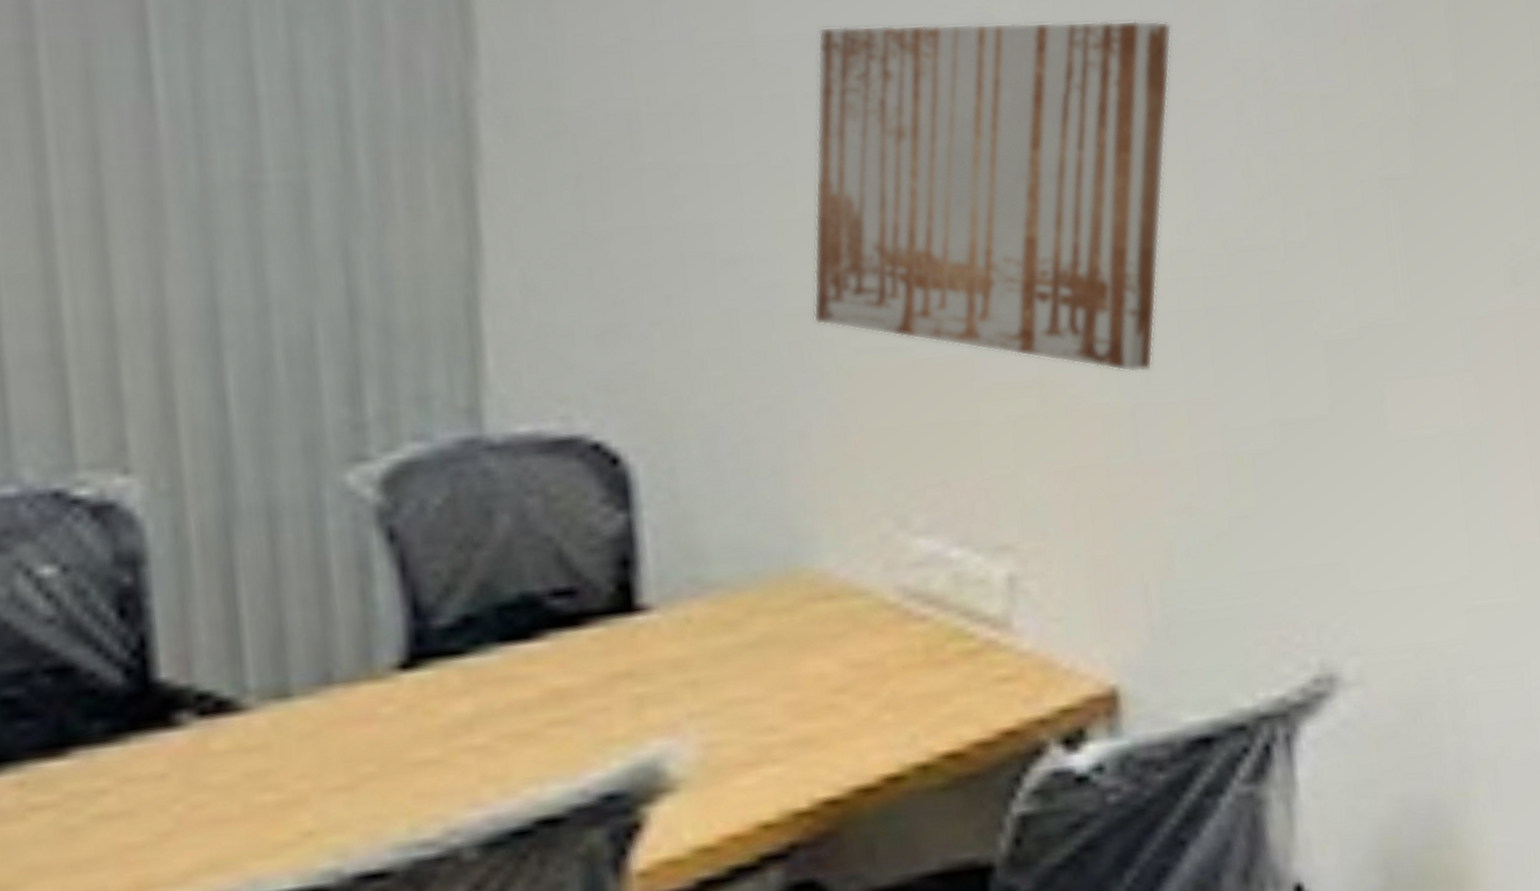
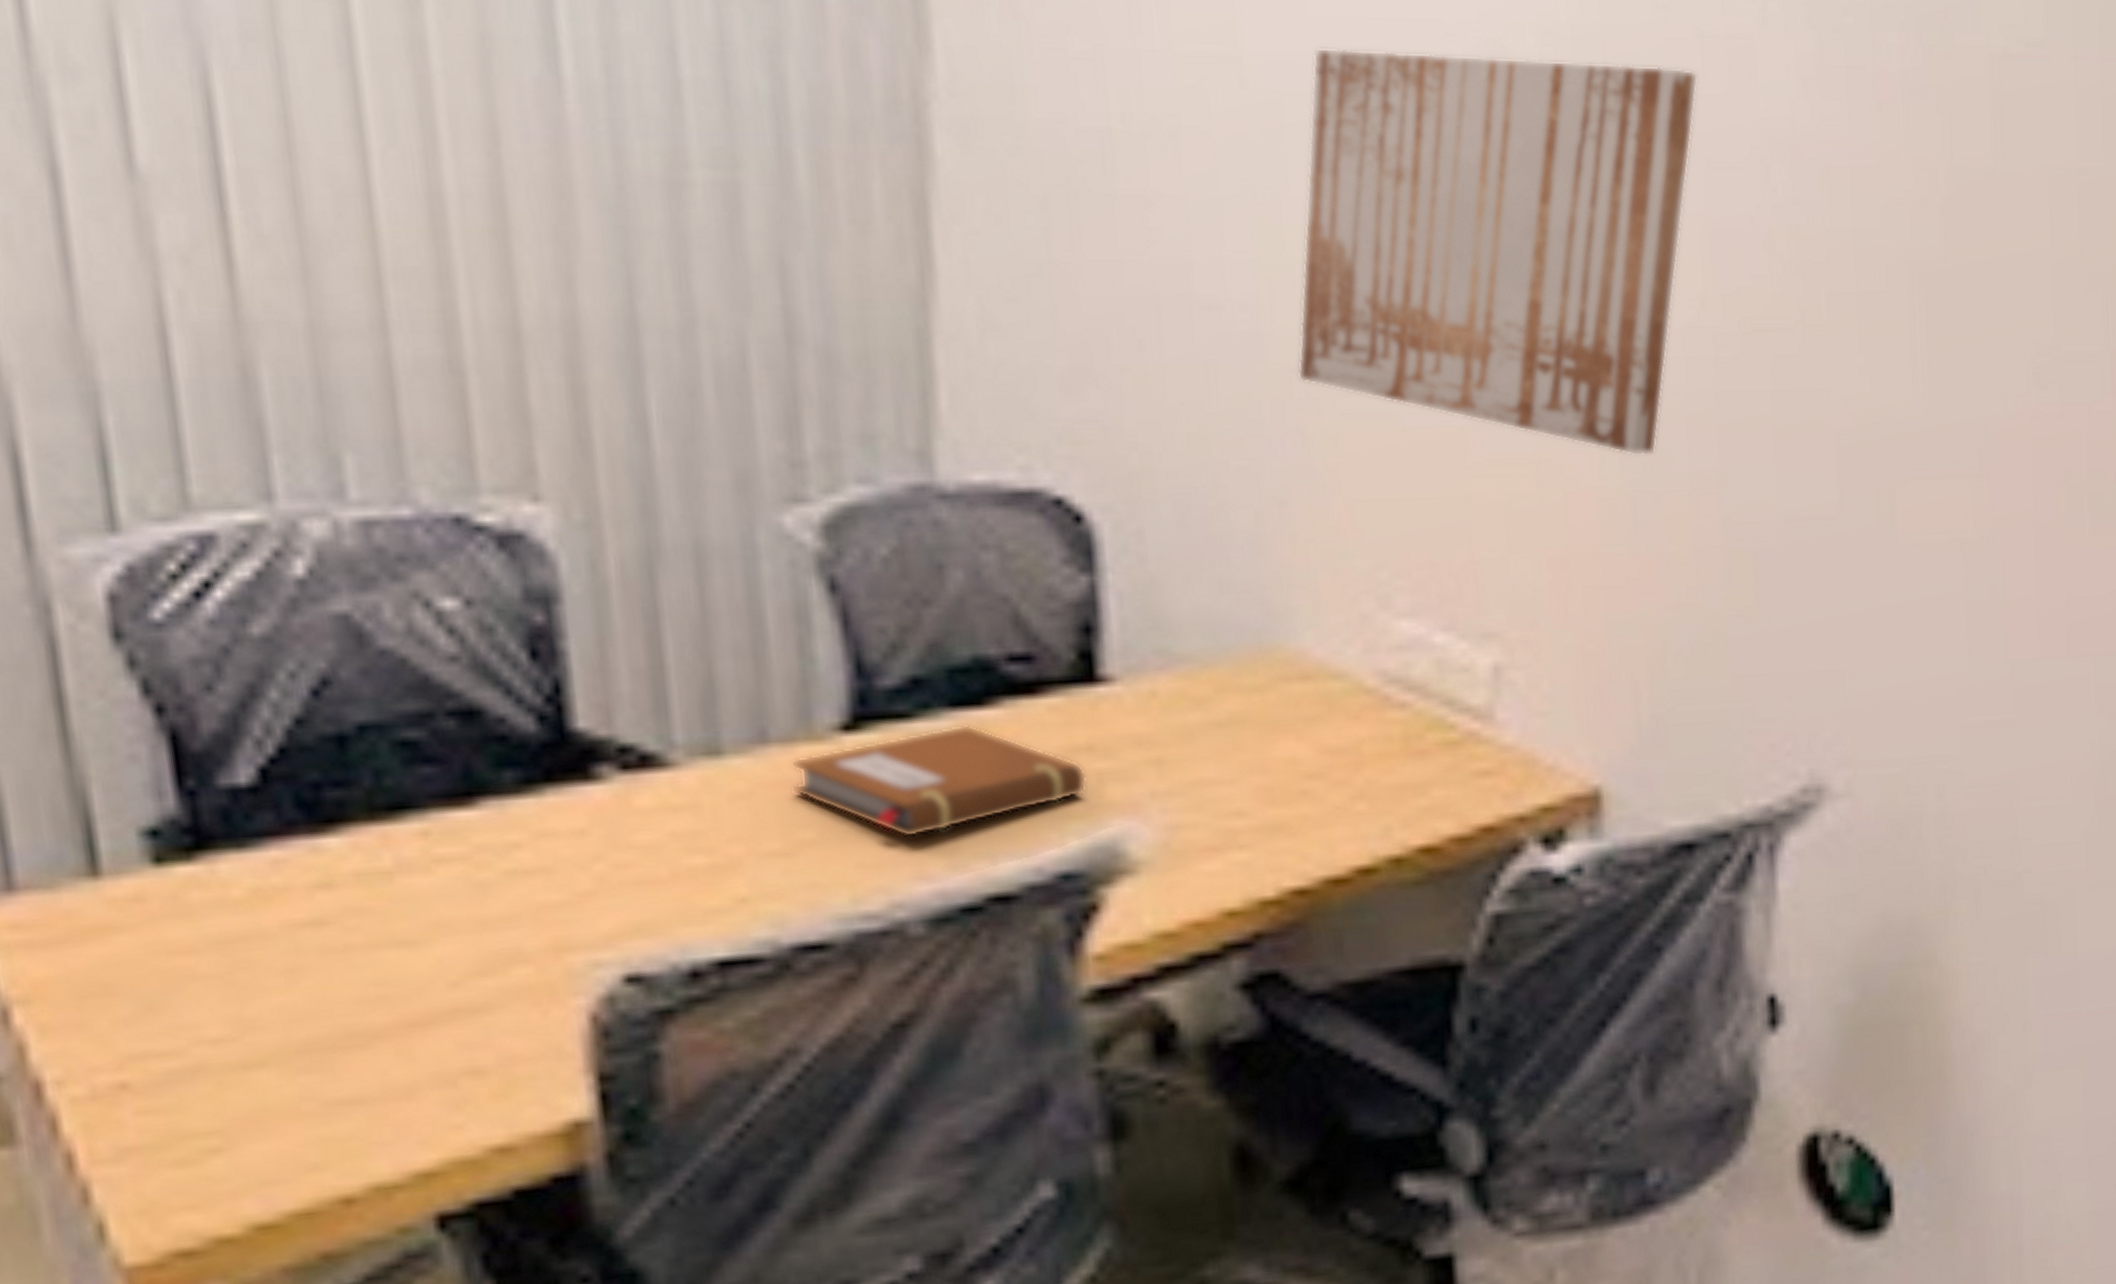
notebook: none [354,657,628,768] -> present [791,724,1088,839]

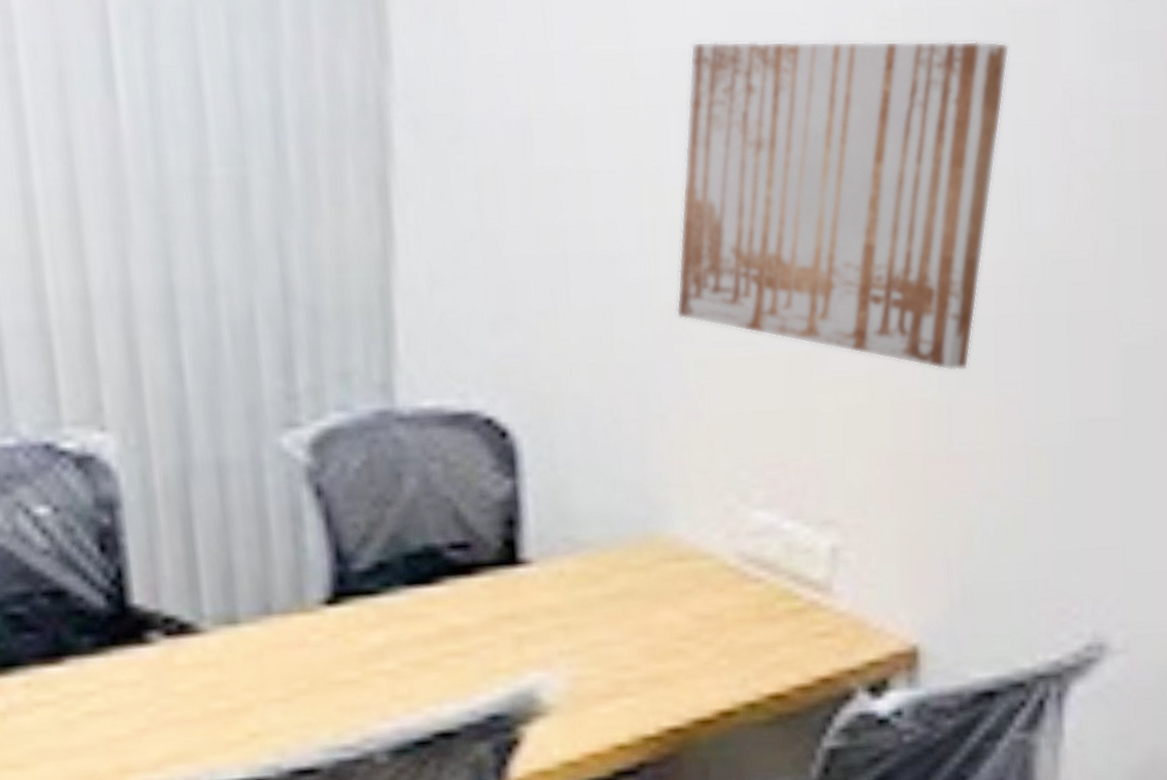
notebook: present [791,724,1088,839] -> none [289,598,511,688]

